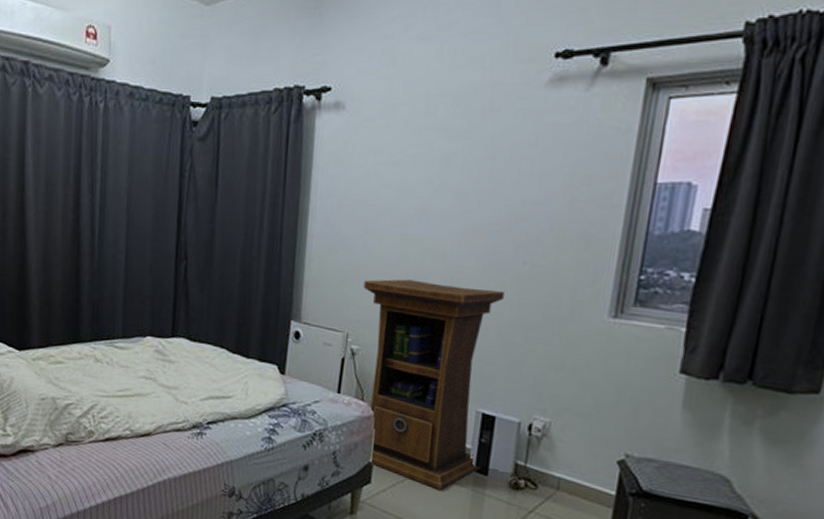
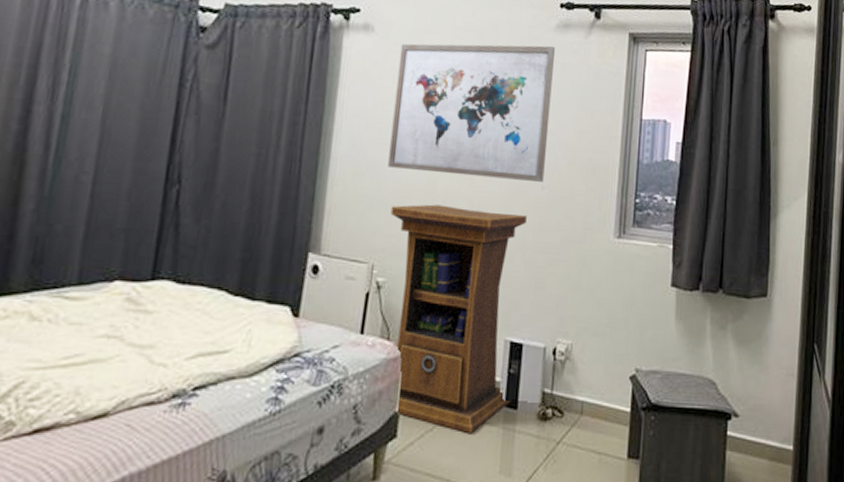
wall art: none [360,104,547,257] -> present [388,43,556,182]

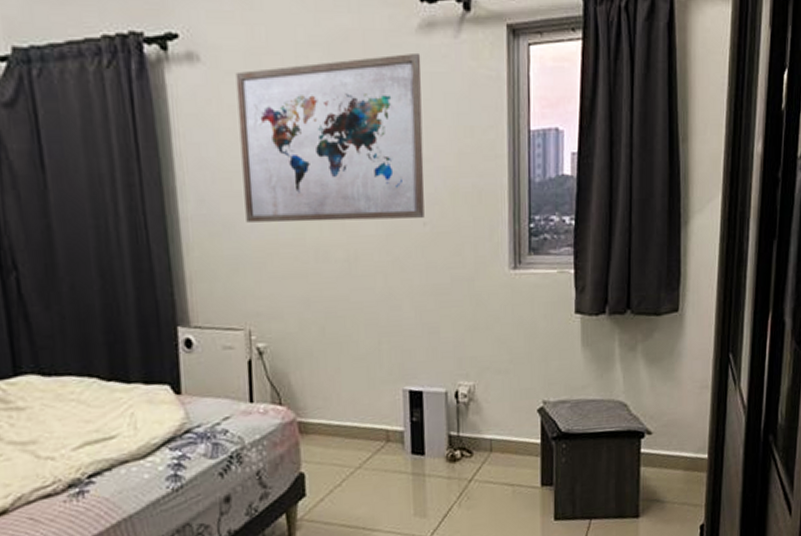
cabinet: present [390,204,527,433] -> none [258,257,417,484]

